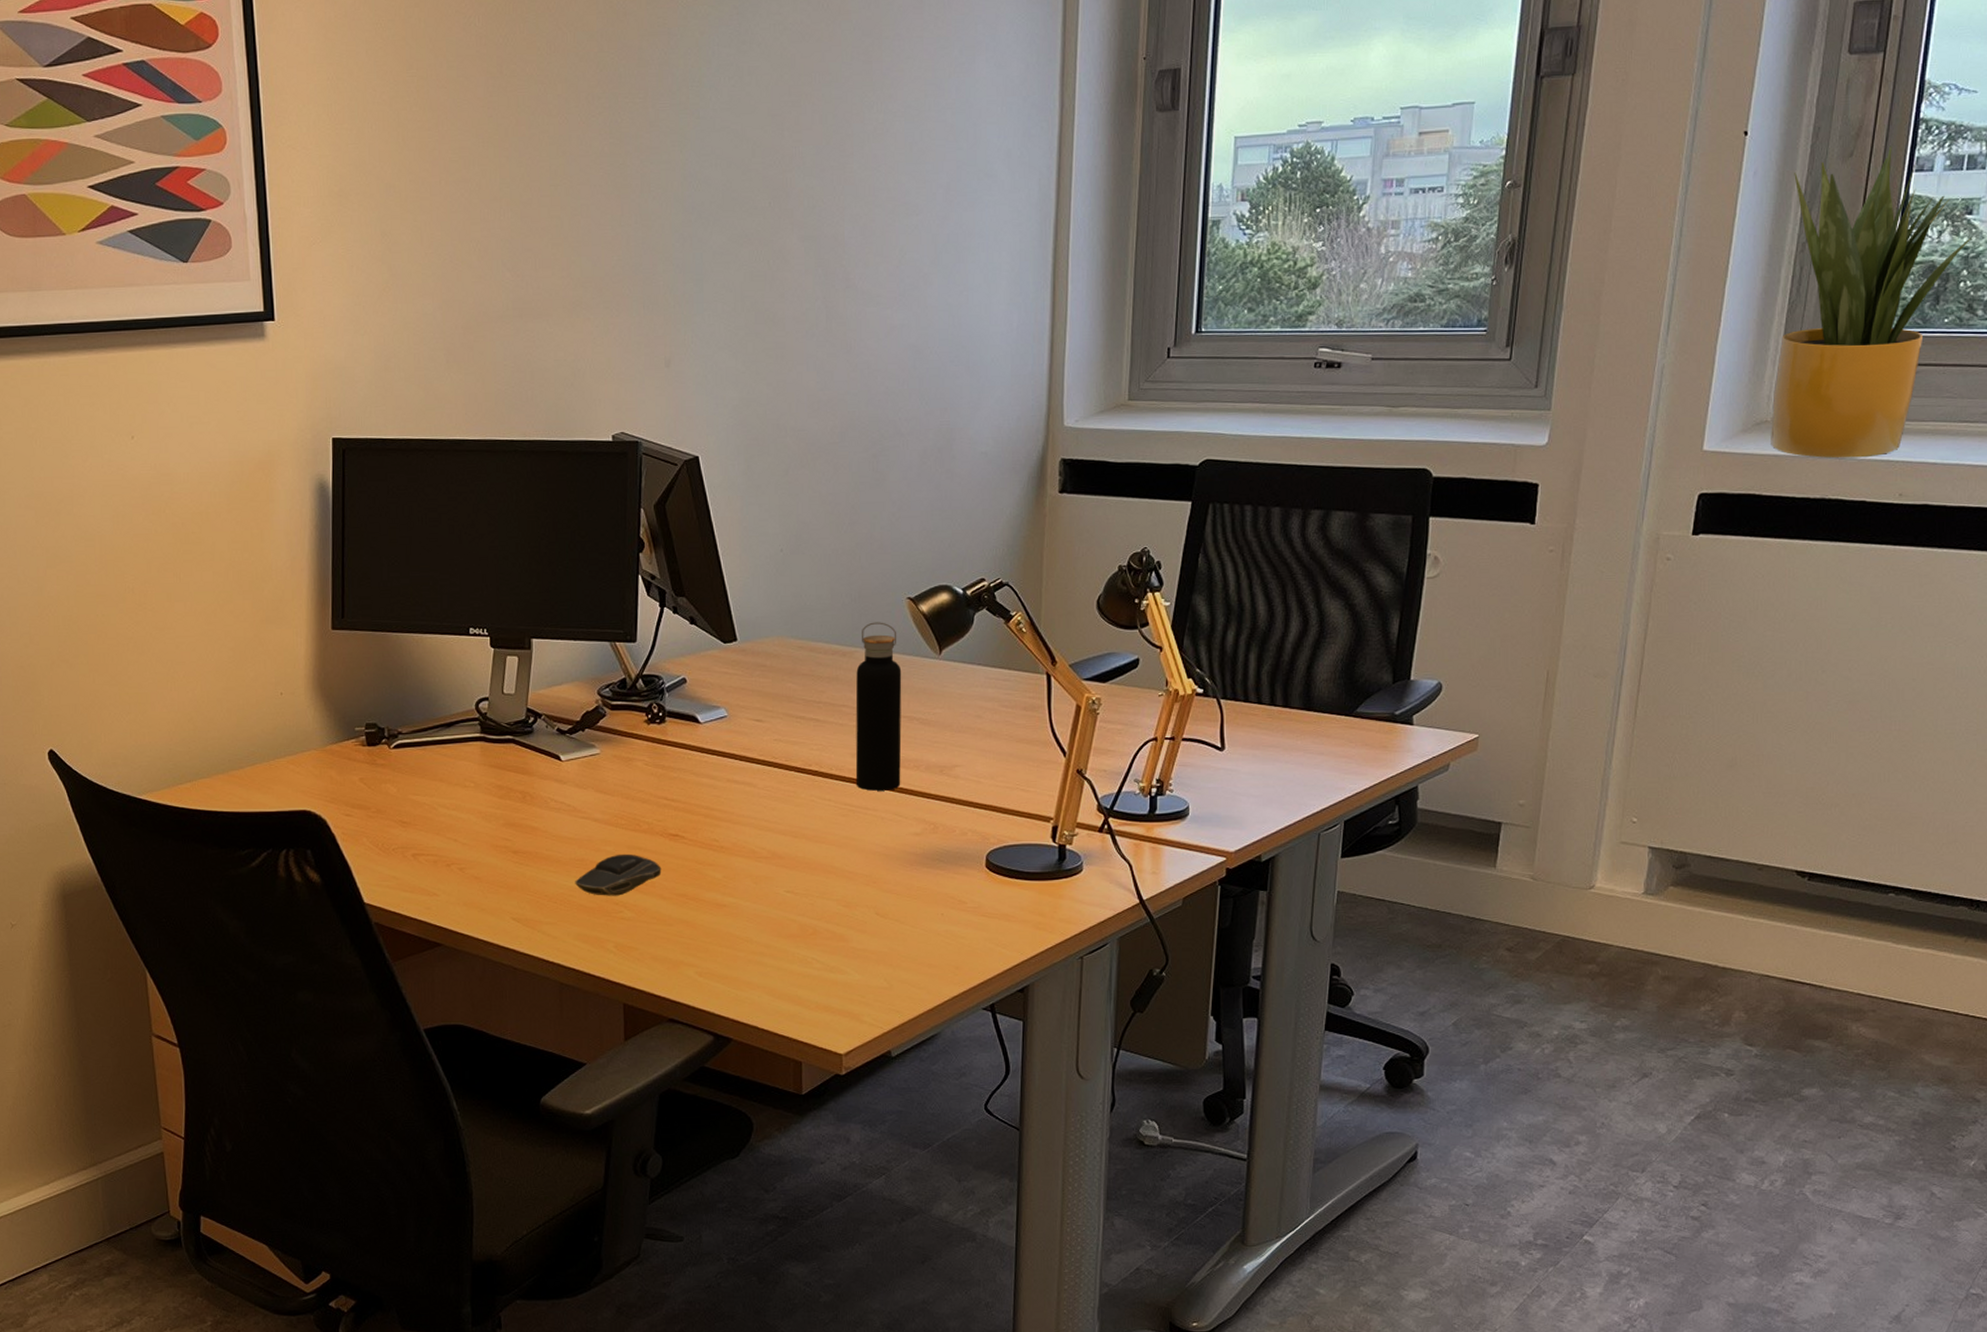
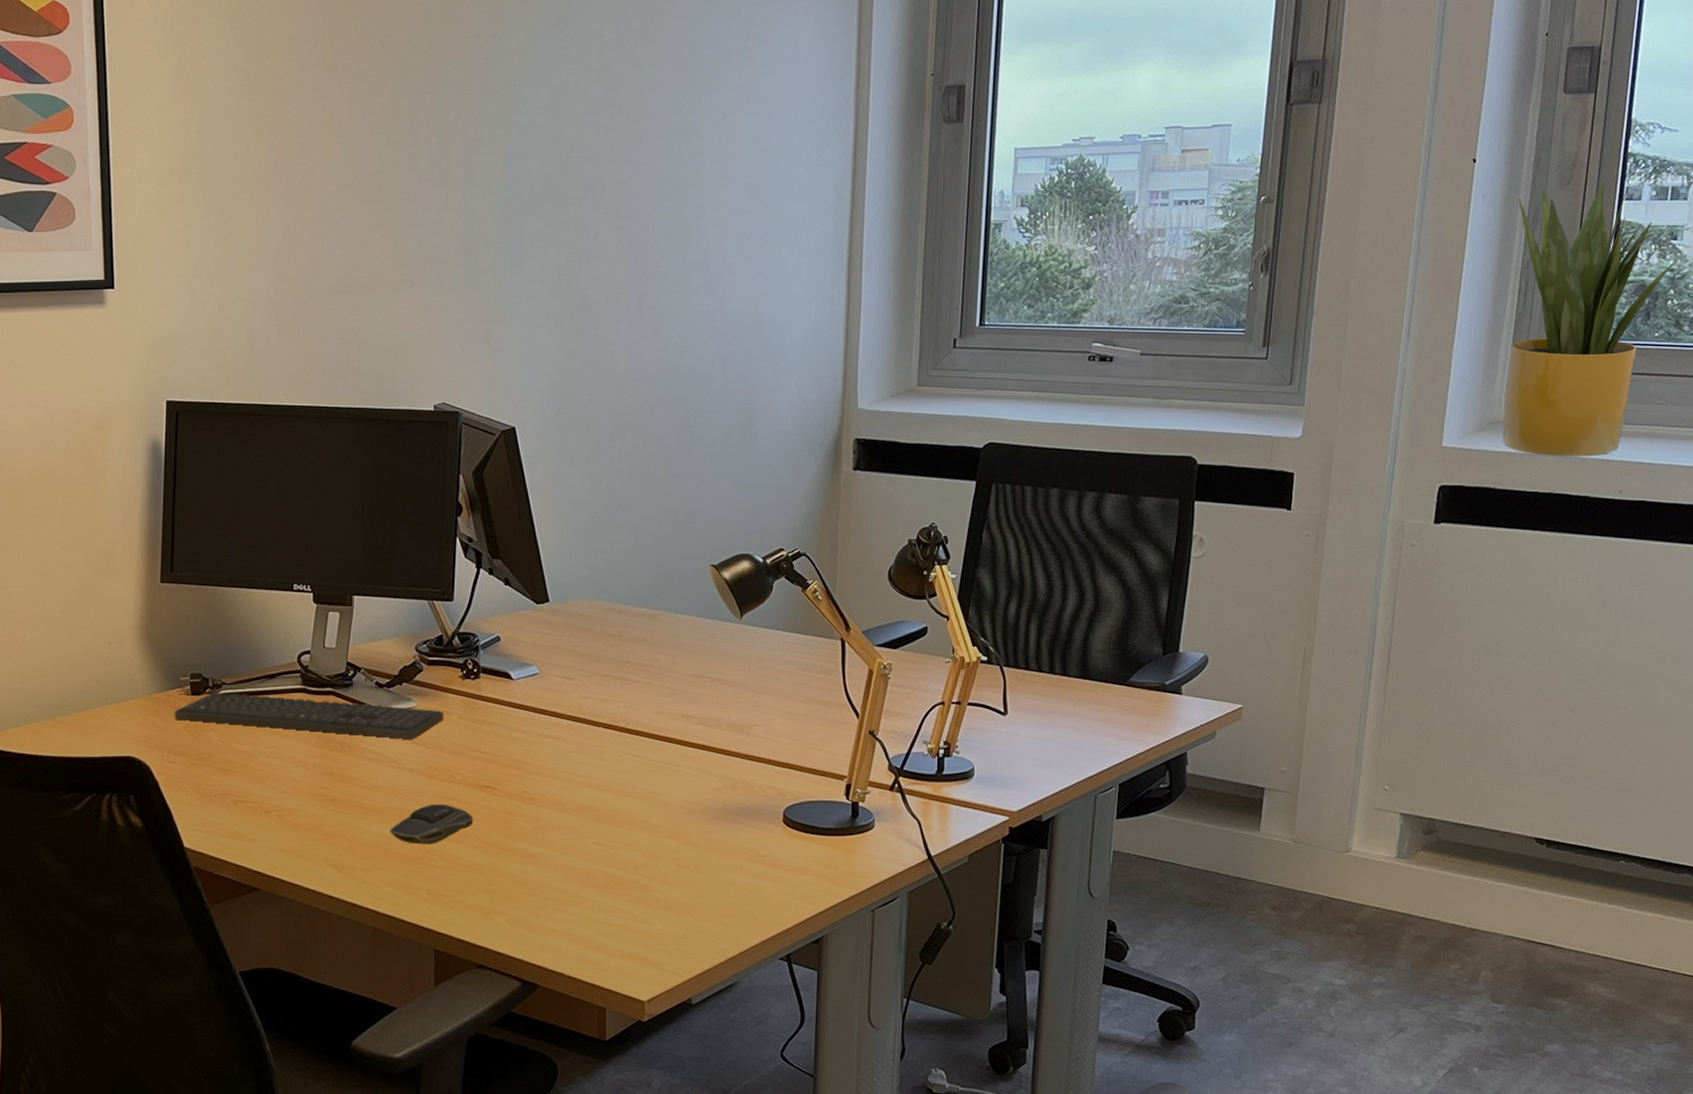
computer keyboard: none [349,742,629,787] -> present [174,692,444,739]
water bottle: present [855,622,902,791] -> none [660,587,705,747]

